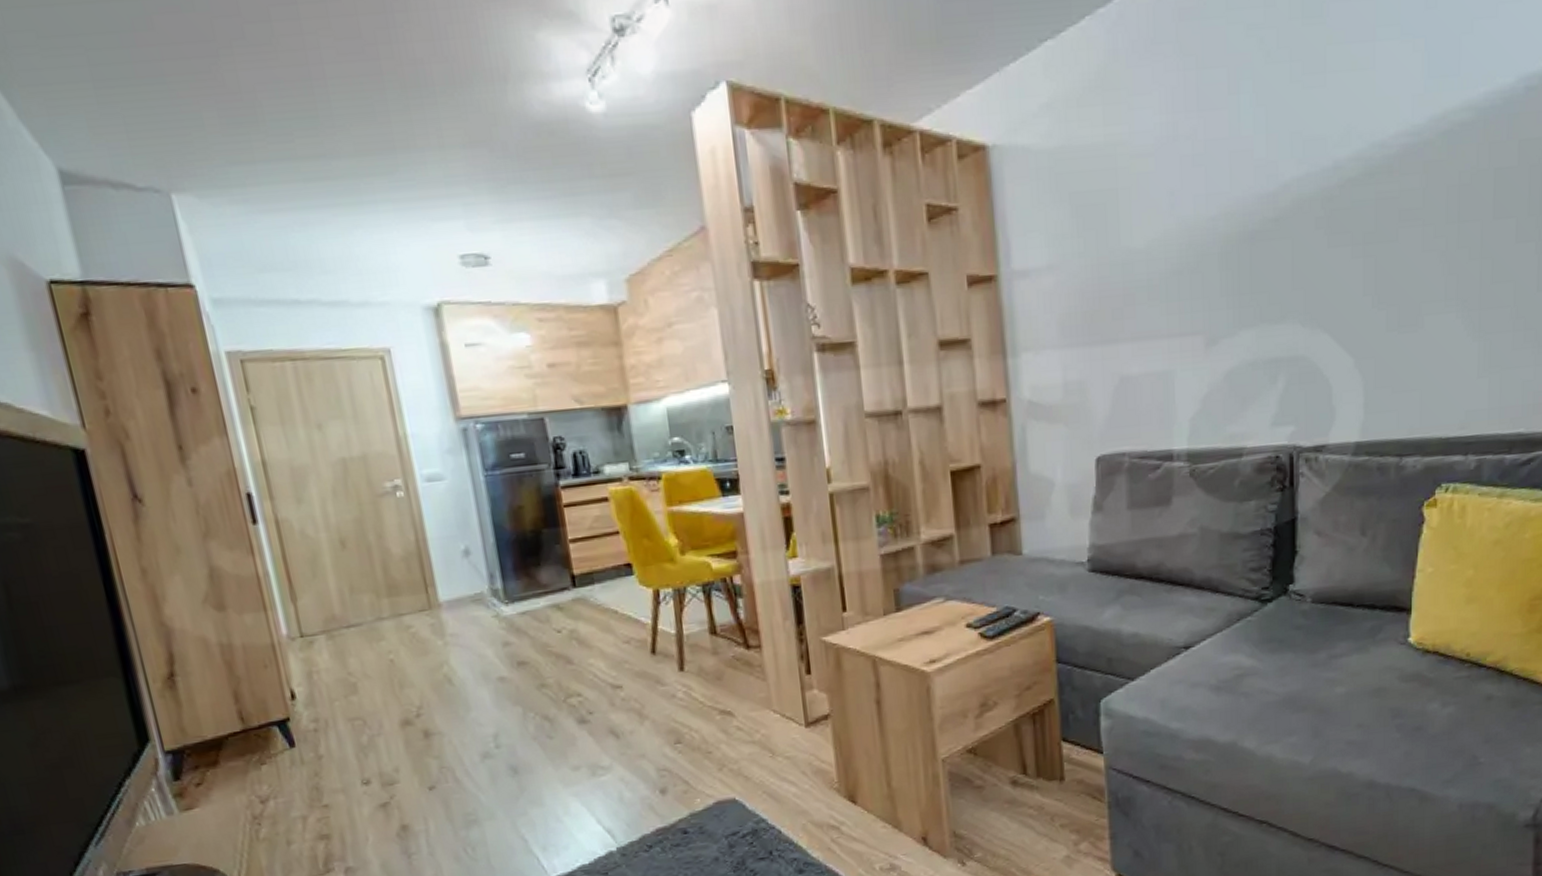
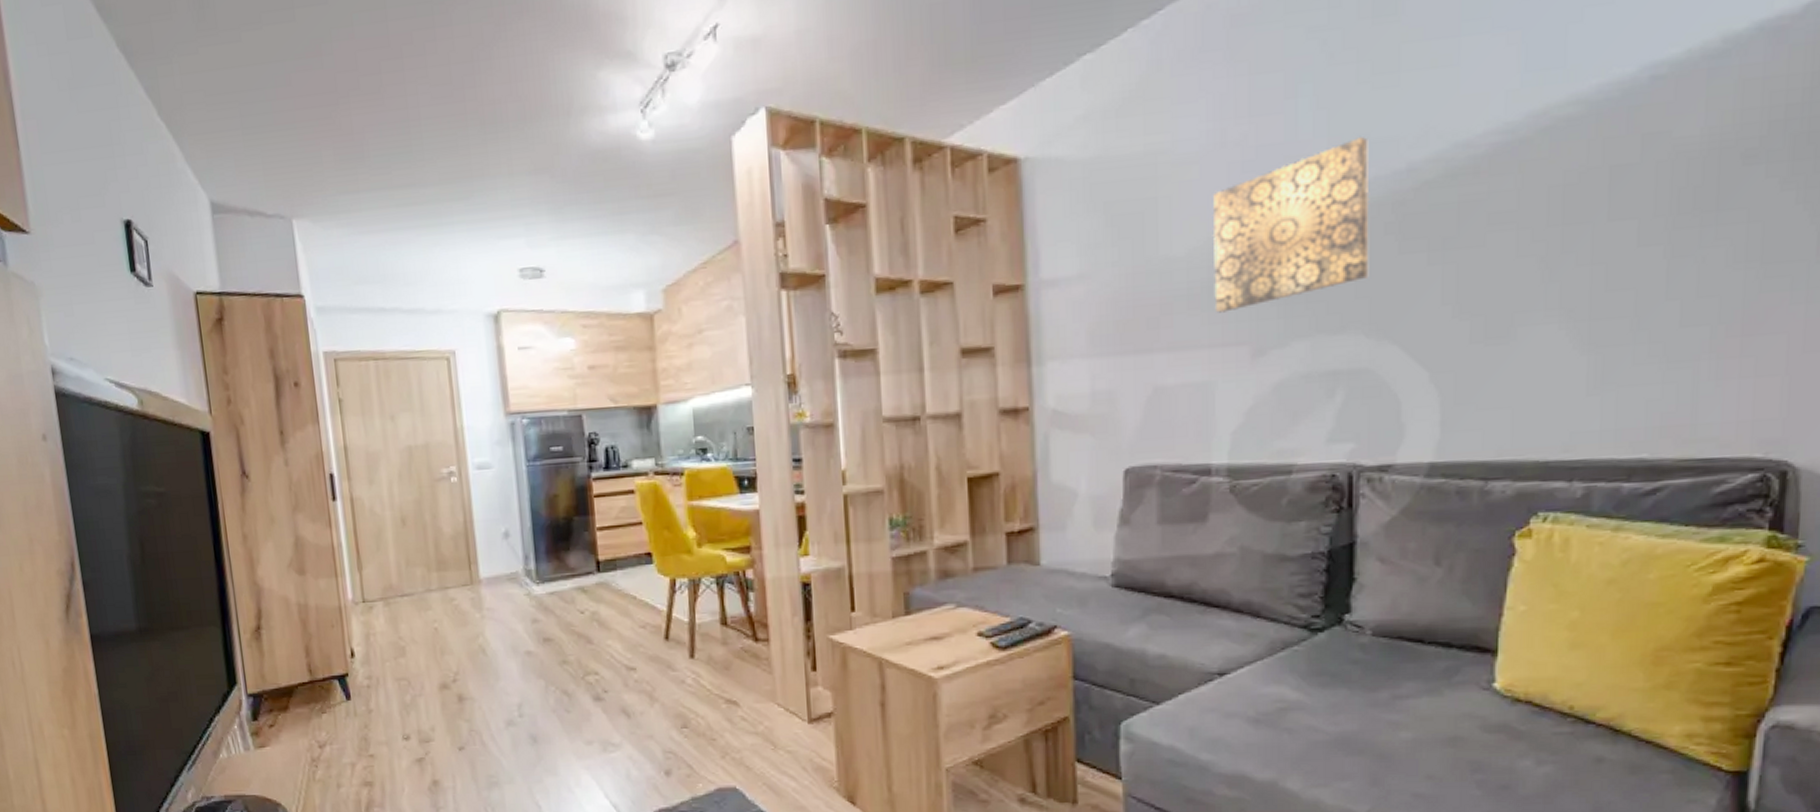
wall art: none [1167,135,1304,304] -> present [1212,137,1370,313]

